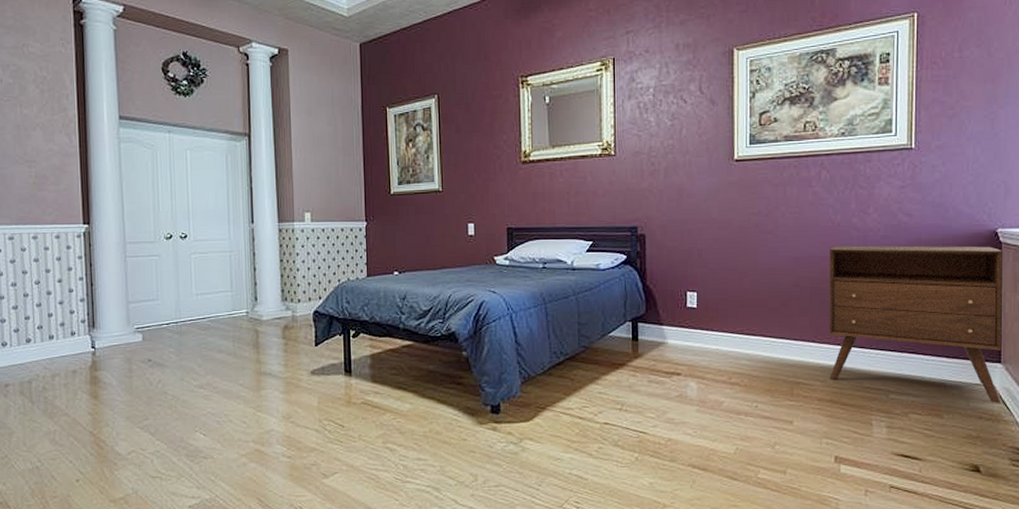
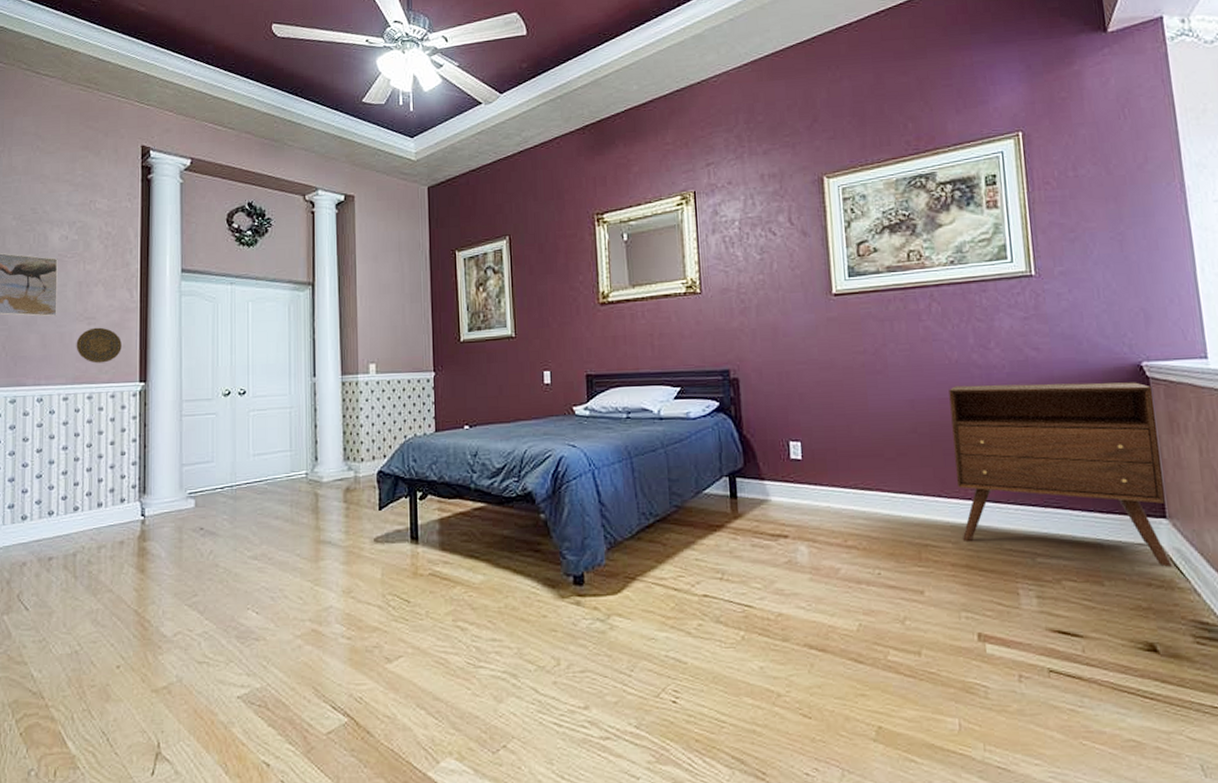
decorative plate: none [18,170,64,205] -> present [76,327,122,364]

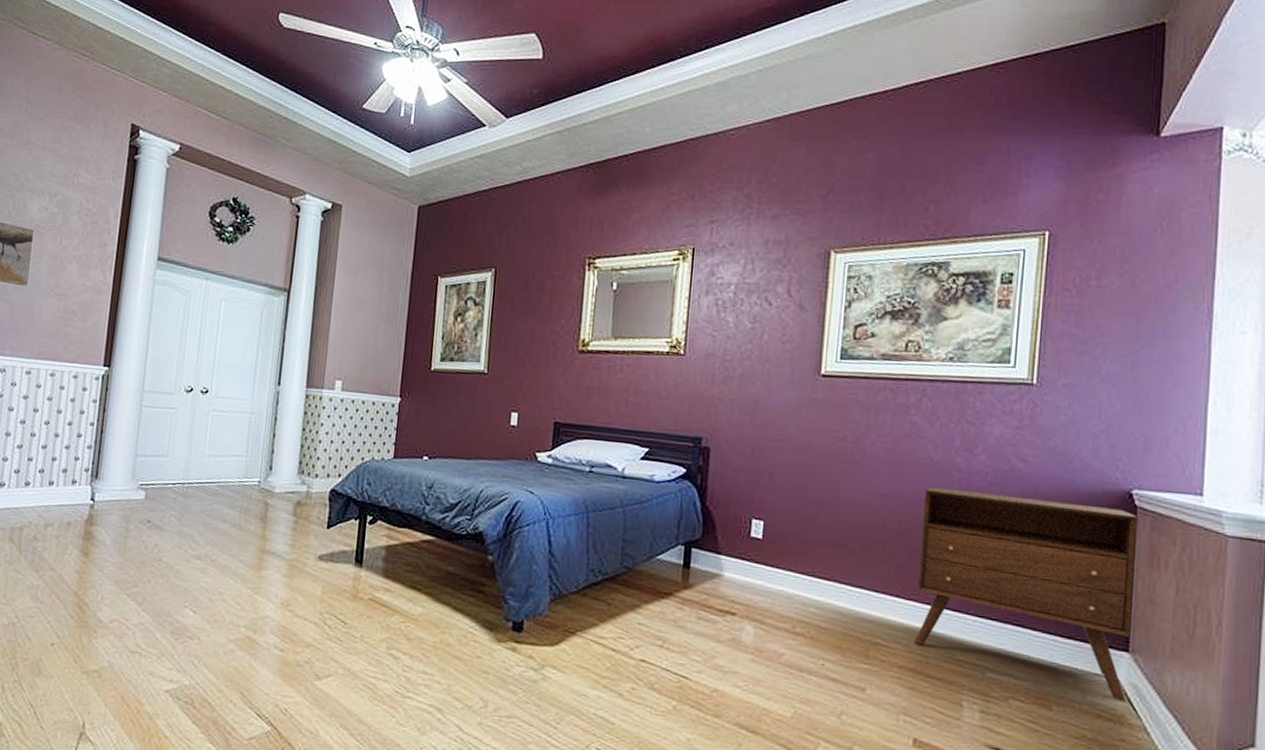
decorative plate: present [76,327,122,364] -> none [44,304,90,342]

